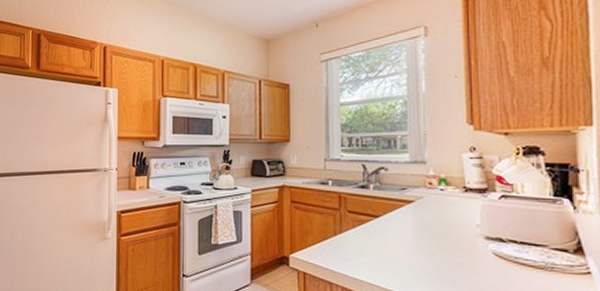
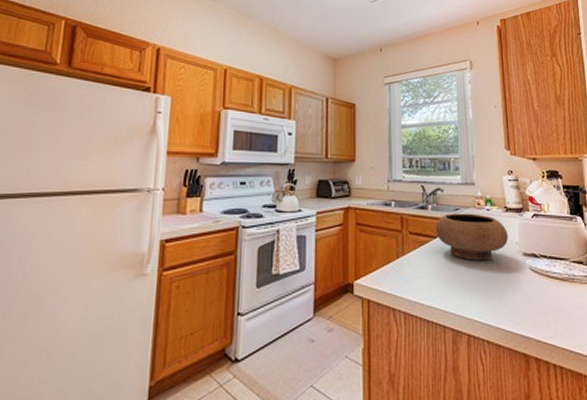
bowl: none [377,192,466,242] -> present [435,213,508,260]

